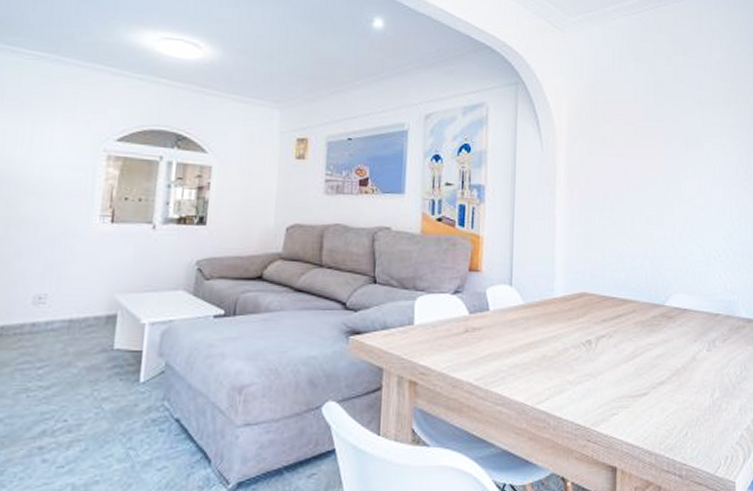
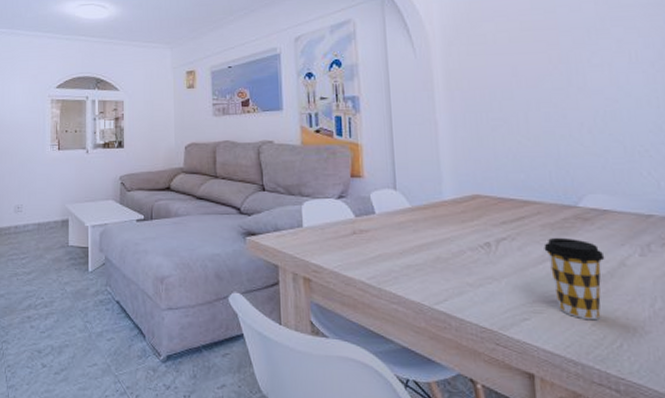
coffee cup: none [635,334,681,412] -> present [544,237,605,321]

